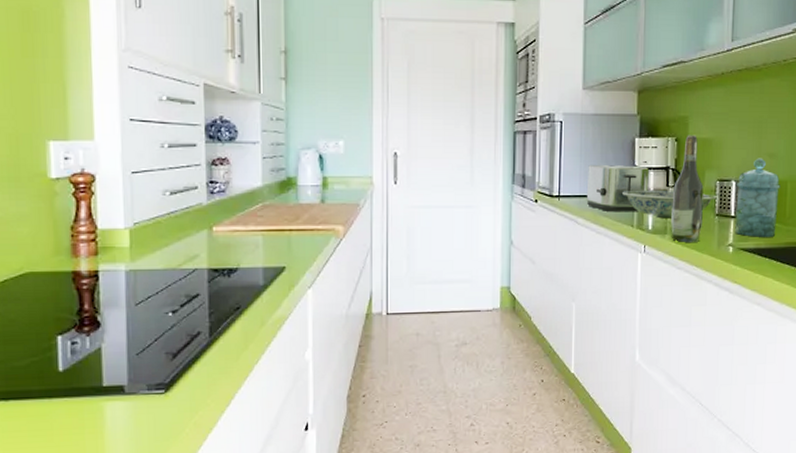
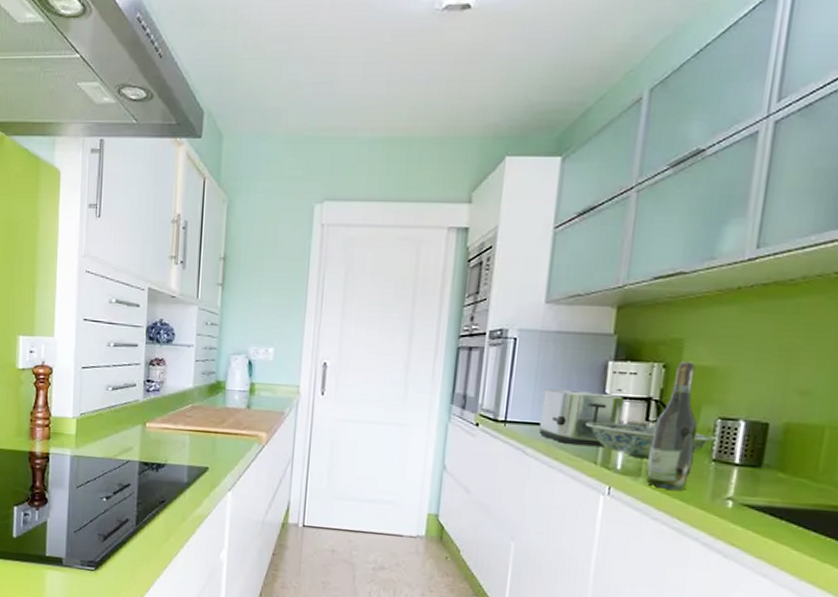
canister: present [735,158,781,237] -> none [738,394,814,495]

